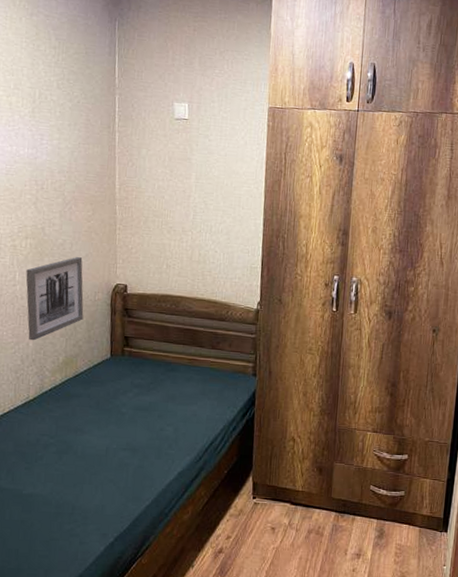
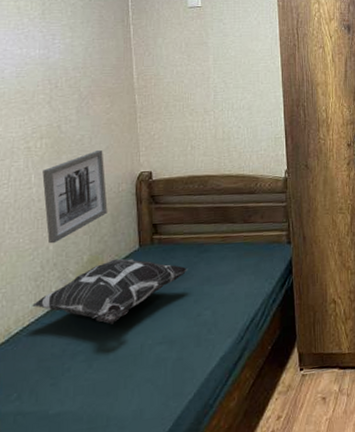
decorative pillow: none [12,364,154,424] -> present [32,258,187,324]

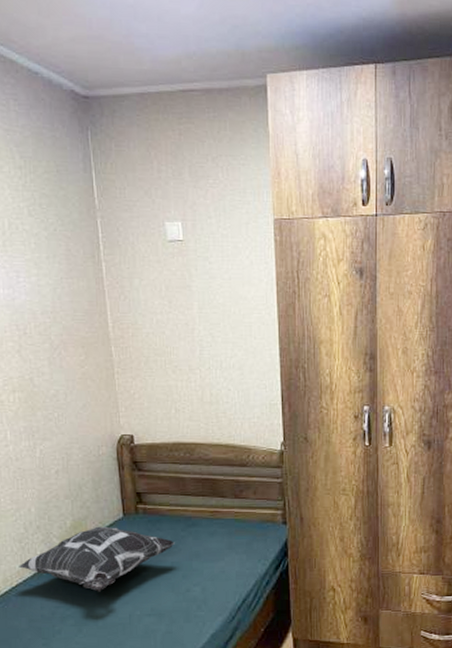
wall art: present [42,150,108,244] -> none [18,408,88,506]

